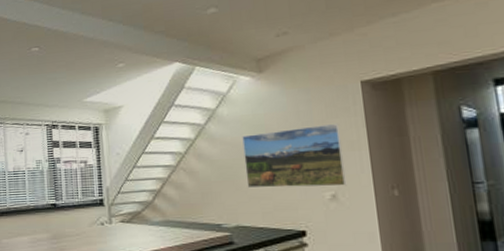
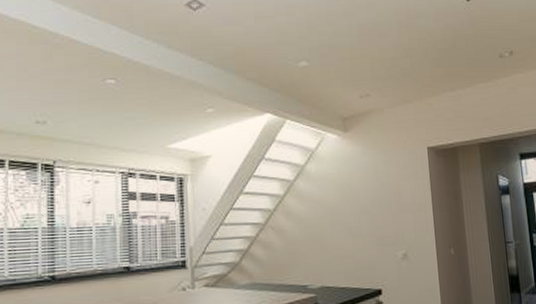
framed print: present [242,123,347,188] -> none [328,185,415,248]

